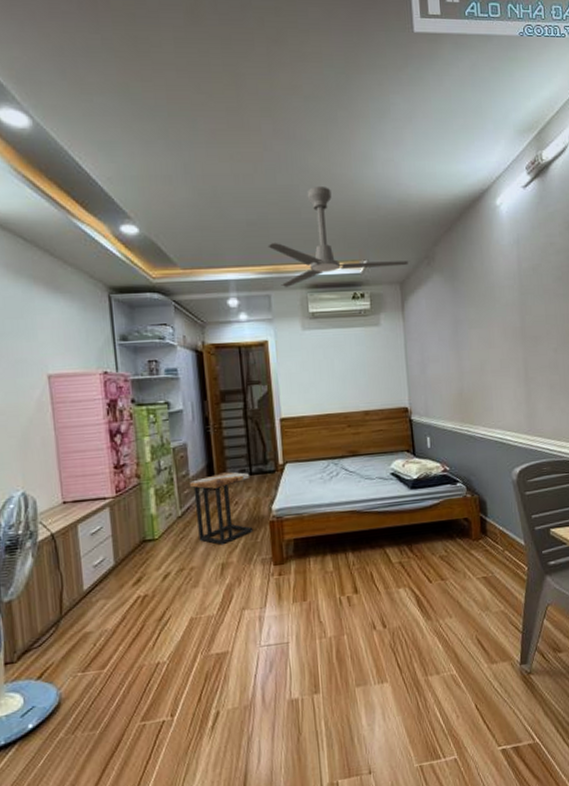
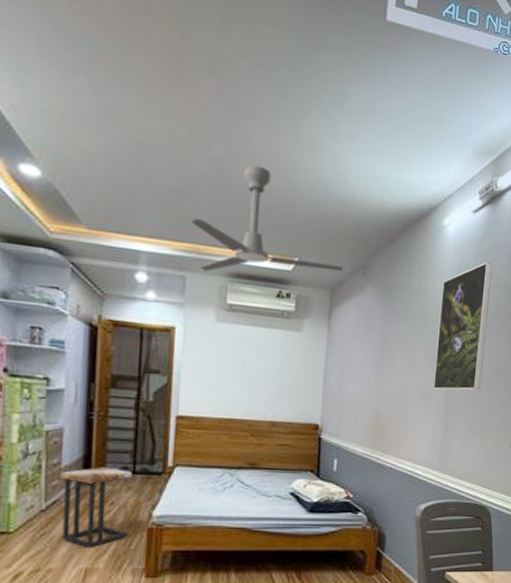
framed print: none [504,231,557,358] -> present [433,262,493,390]

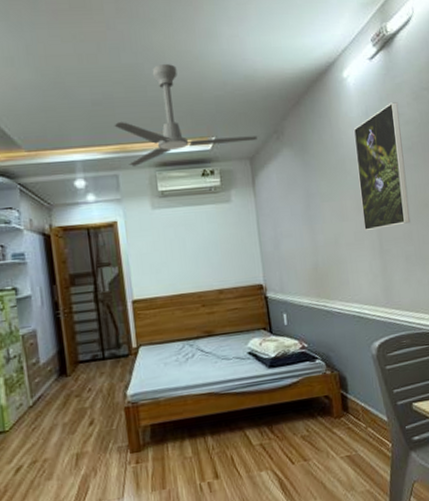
side table: present [61,467,133,548] -> none [41,357,108,435]

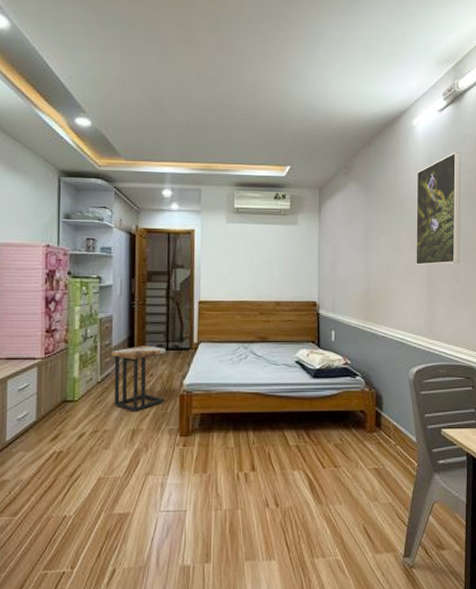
side table: none [41,357,108,435] -> present [112,345,167,413]
ceiling fan: present [114,64,258,166] -> none [203,97,329,183]

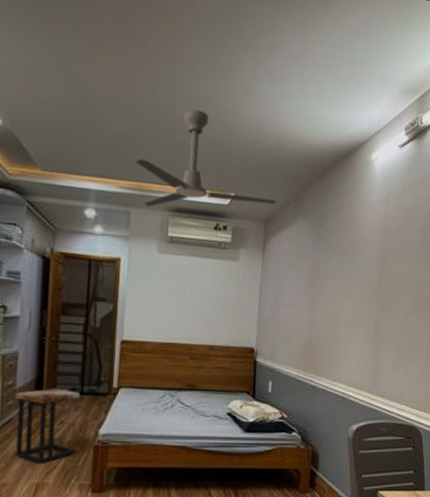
ceiling fan: none [203,97,329,183] -> present [135,109,277,207]
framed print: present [416,152,461,265] -> none [364,193,420,315]

